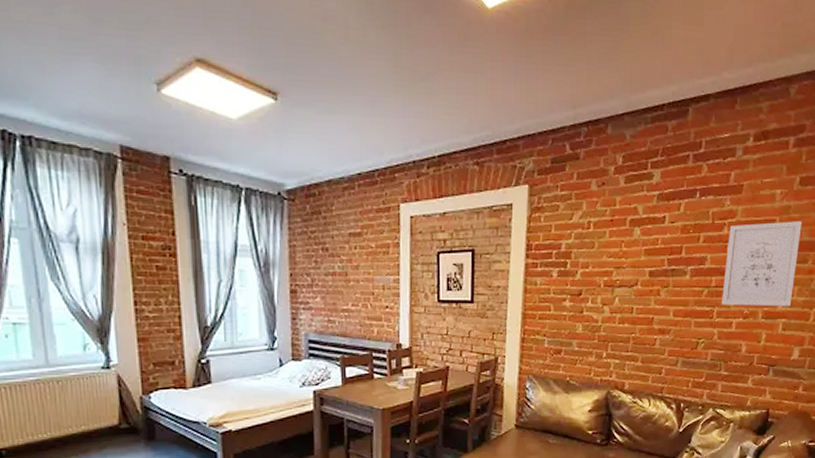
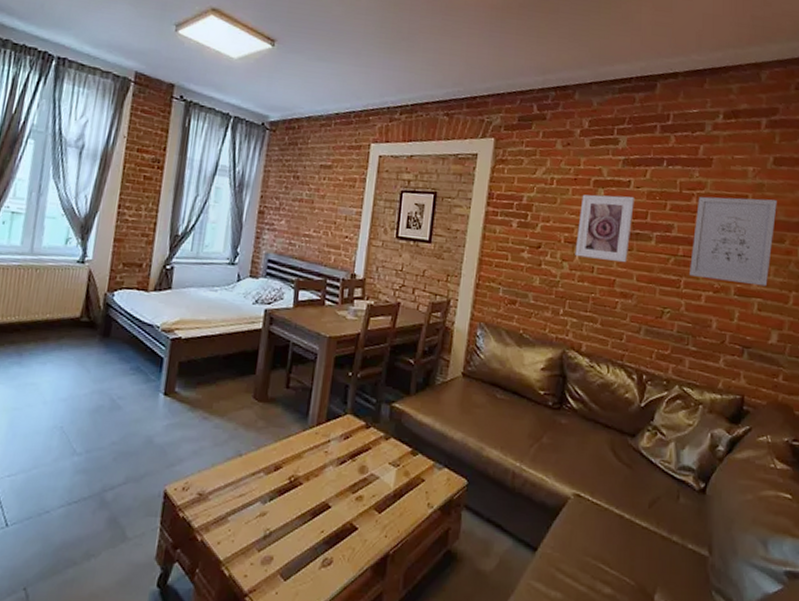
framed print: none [615,233,669,300] -> present [575,194,634,263]

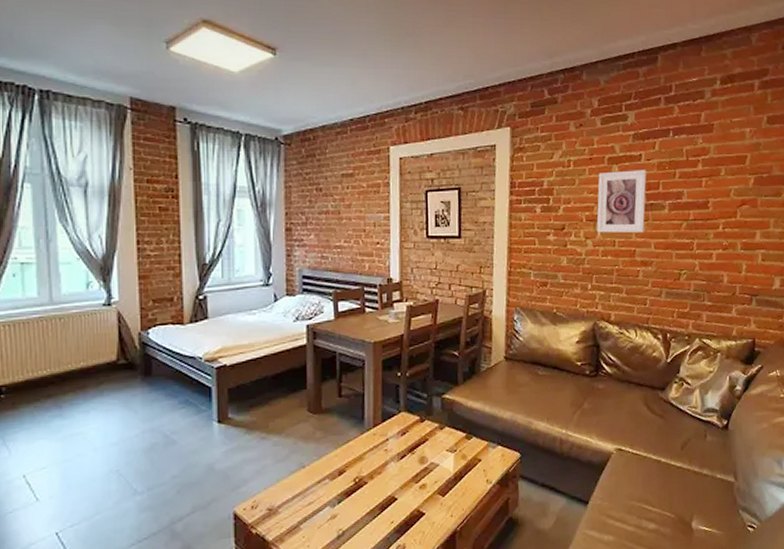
wall art: present [690,196,777,287] -> none [700,157,773,238]

